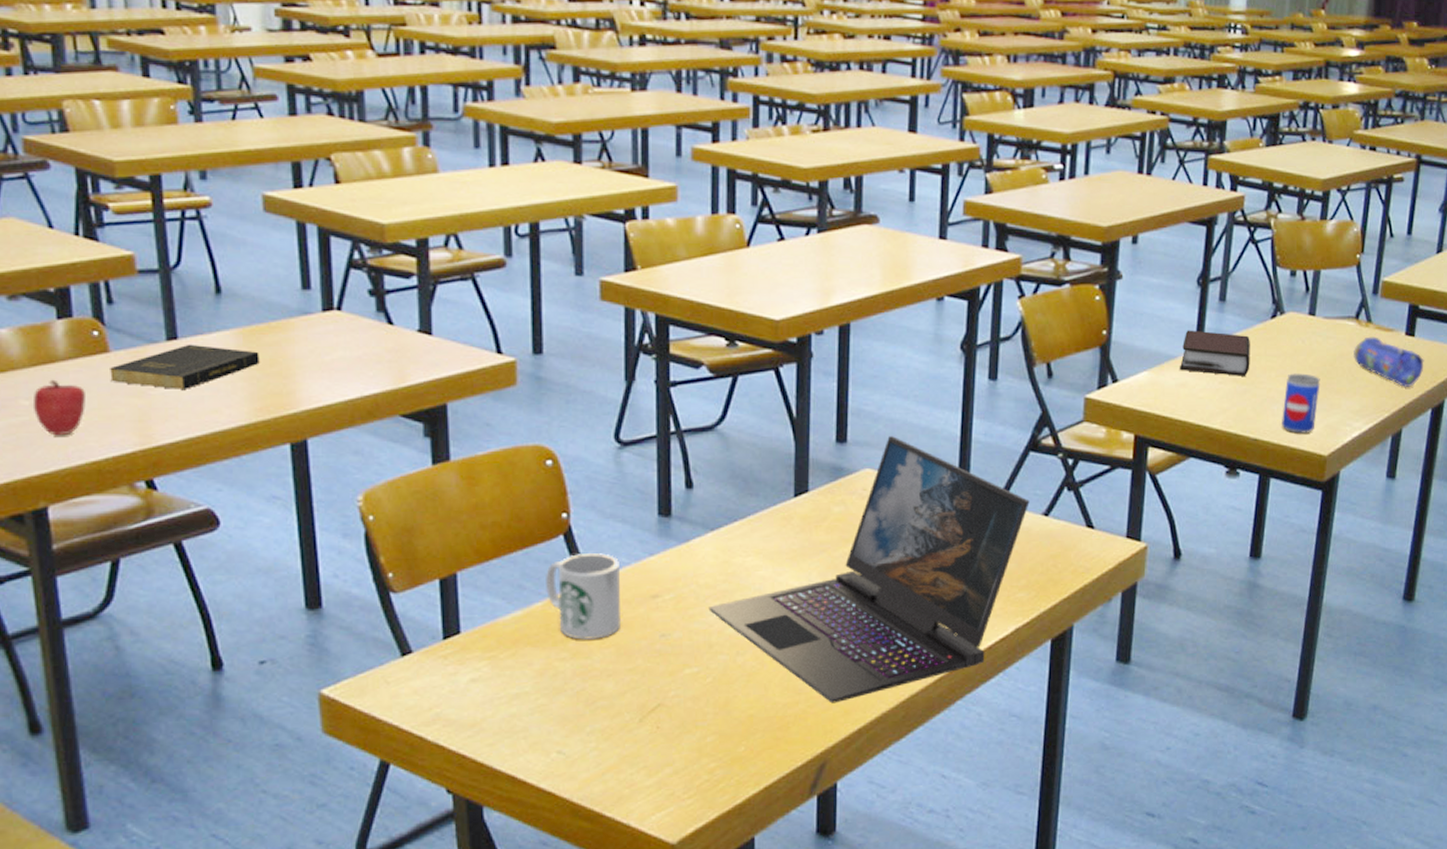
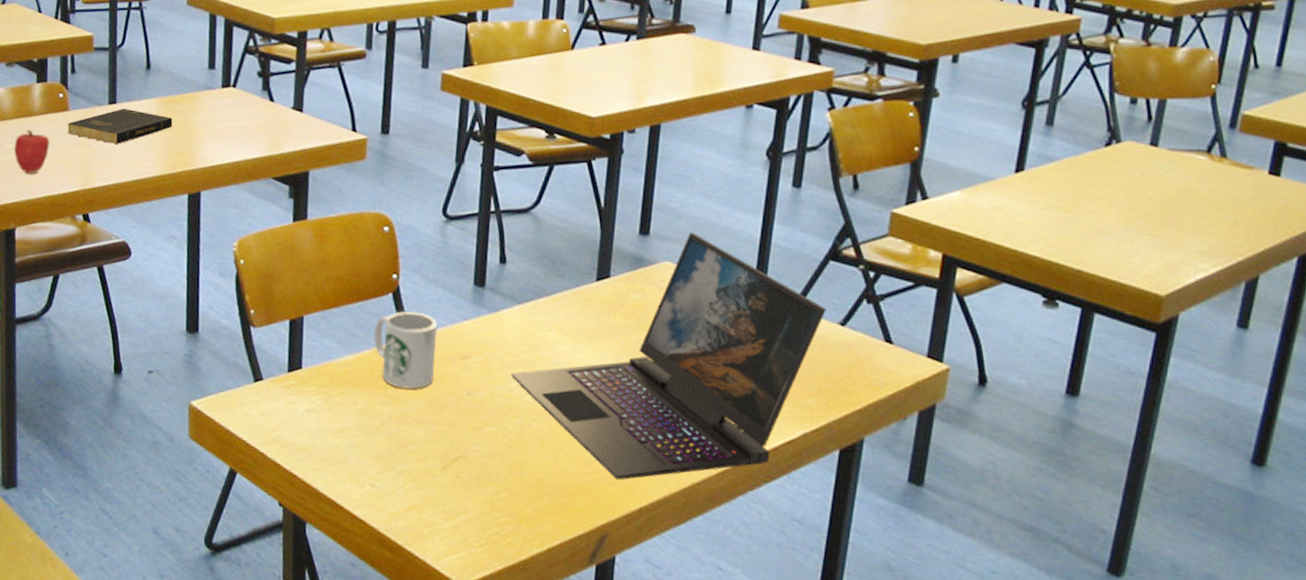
bible: present [1179,330,1250,376] -> none [996,152,1079,204]
beer can: present [1282,373,1320,434] -> none [1111,205,1160,270]
pencil case: present [1352,336,1424,387] -> none [1201,173,1291,231]

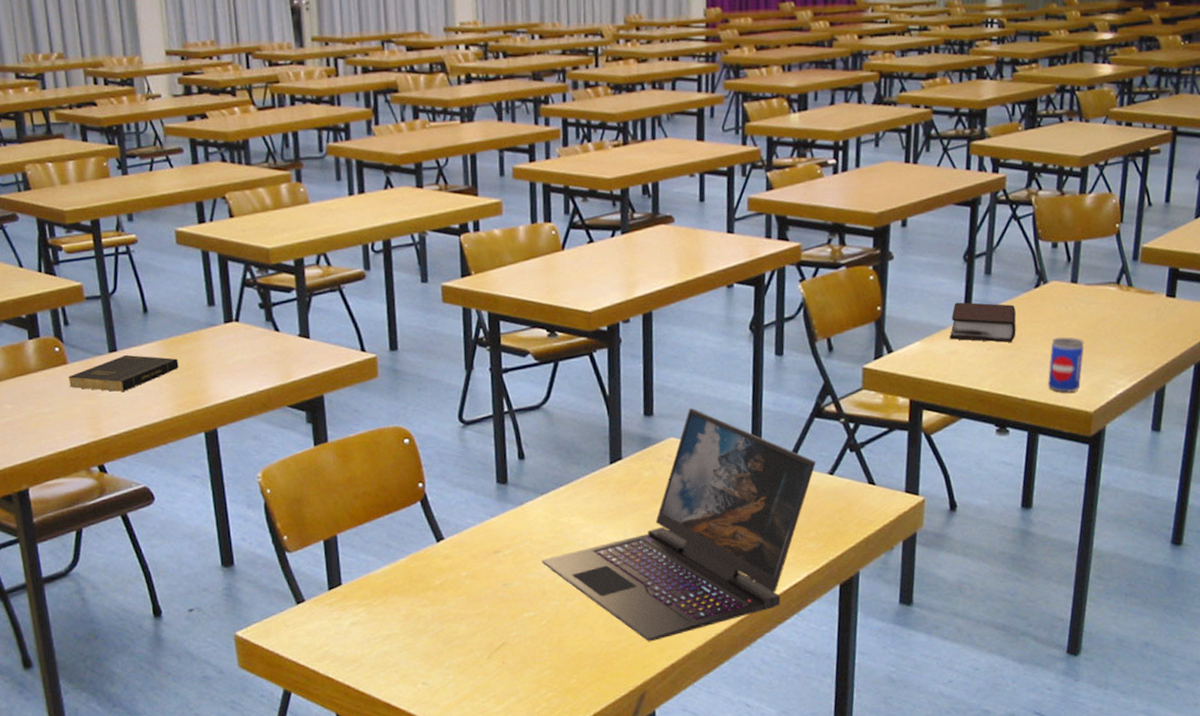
apple: present [13,129,50,174] -> none [14,387,52,432]
mug: present [374,311,437,389] -> none [406,516,469,589]
bible: none [996,152,1079,204] -> present [949,302,1016,343]
beer can: none [1111,205,1160,270] -> present [1048,337,1084,393]

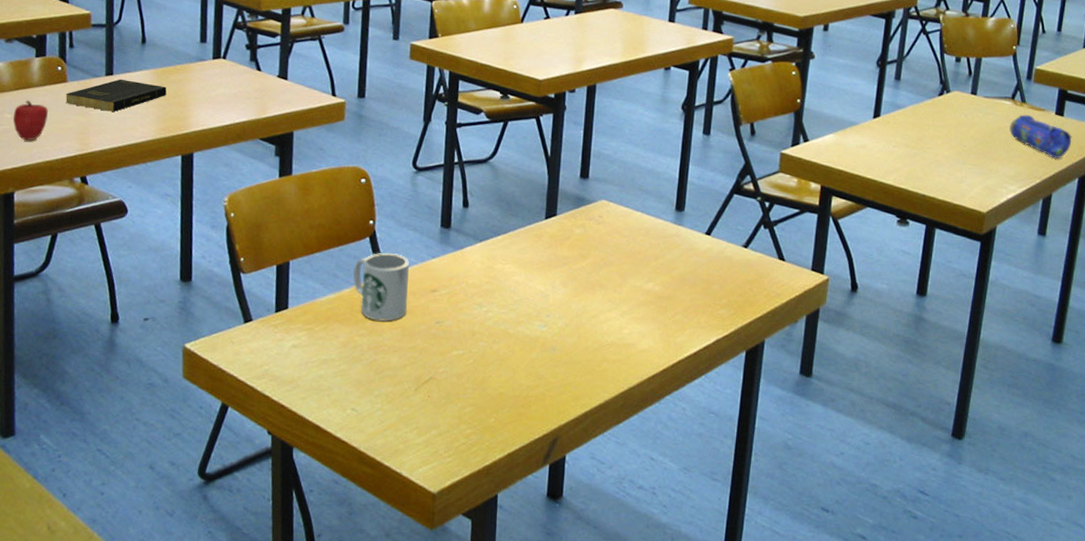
apple: none [14,387,52,432] -> present [12,100,48,141]
mug: none [406,516,469,589] -> present [353,253,409,321]
laptop: present [541,408,816,642] -> none [474,175,732,389]
bible: present [949,302,1016,343] -> none [859,102,920,142]
beer can: present [1048,337,1084,393] -> none [946,142,980,193]
pencil case: none [1115,299,1186,345] -> present [1009,114,1072,158]

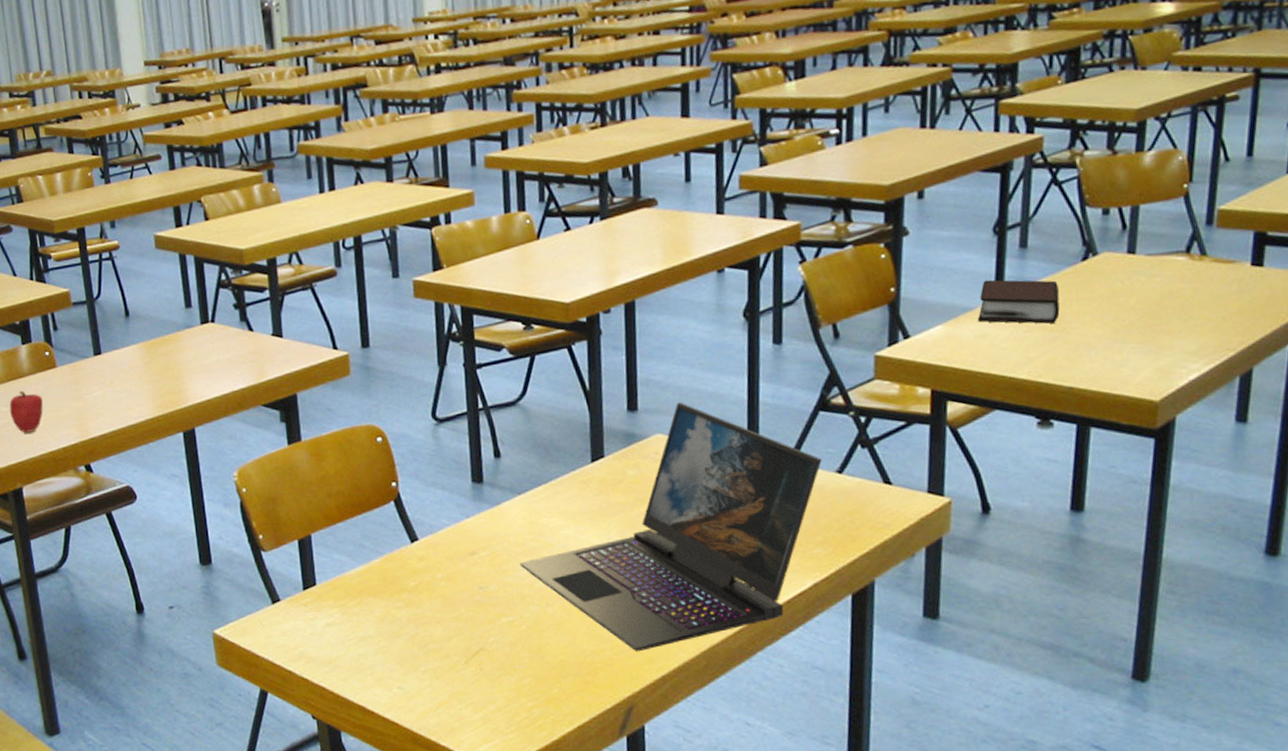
book: present [65,79,167,112] -> none [58,357,158,393]
mug: present [353,253,409,321] -> none [380,516,445,591]
laptop: none [474,175,732,389] -> present [519,403,822,652]
bible: none [859,102,920,142] -> present [977,279,1060,324]
pencil case: present [1009,114,1072,158] -> none [1184,270,1278,322]

